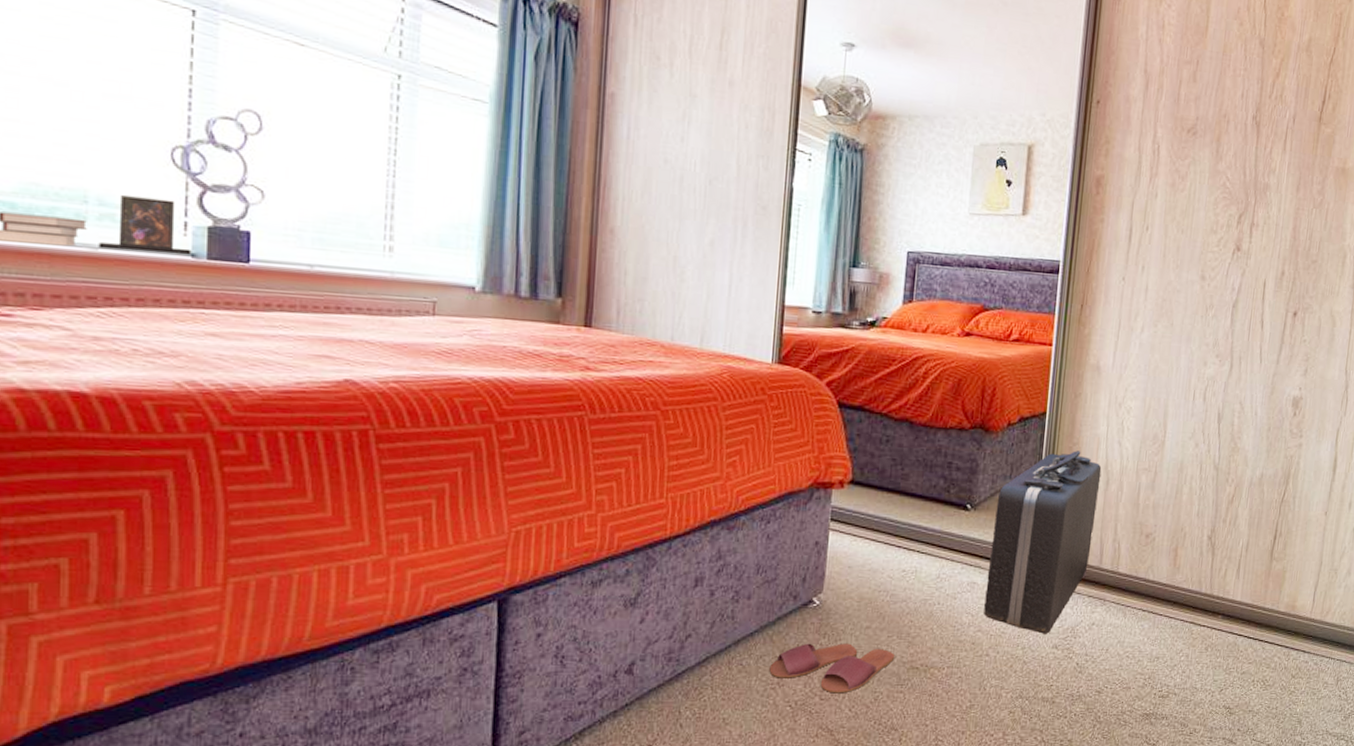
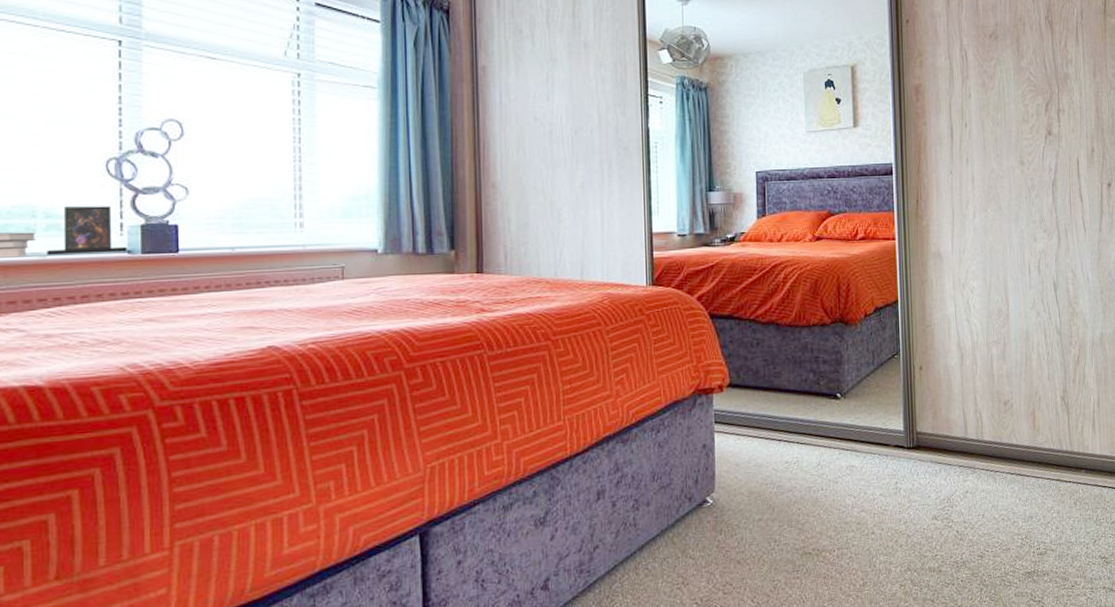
slippers: present [769,643,894,694] -> none [673,537,787,587]
suitcase: present [983,451,1102,634] -> none [863,332,956,507]

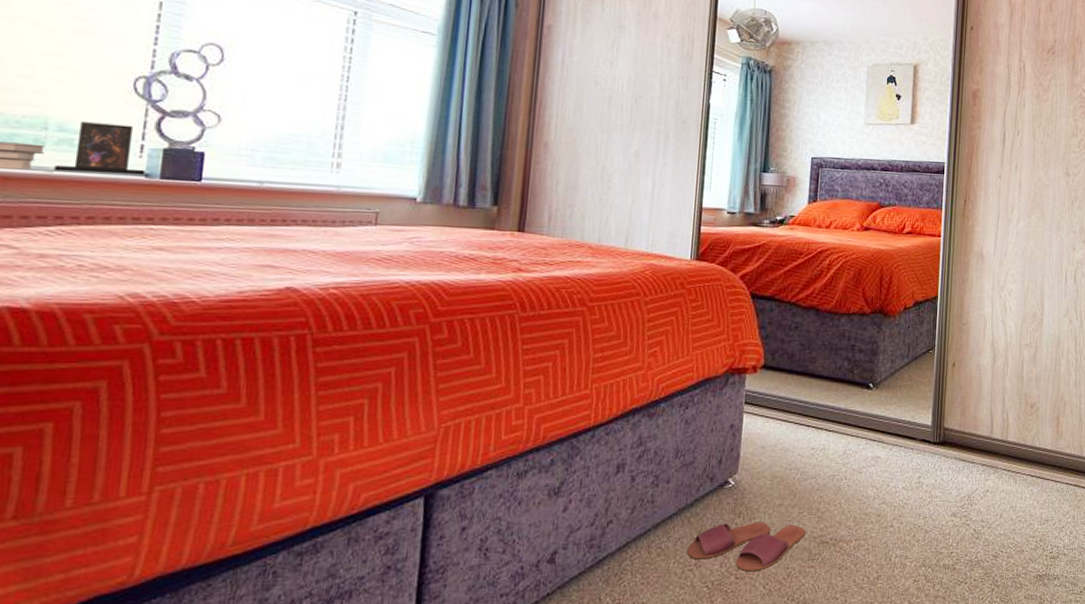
slippers: none [673,537,787,587] -> present [687,521,805,572]

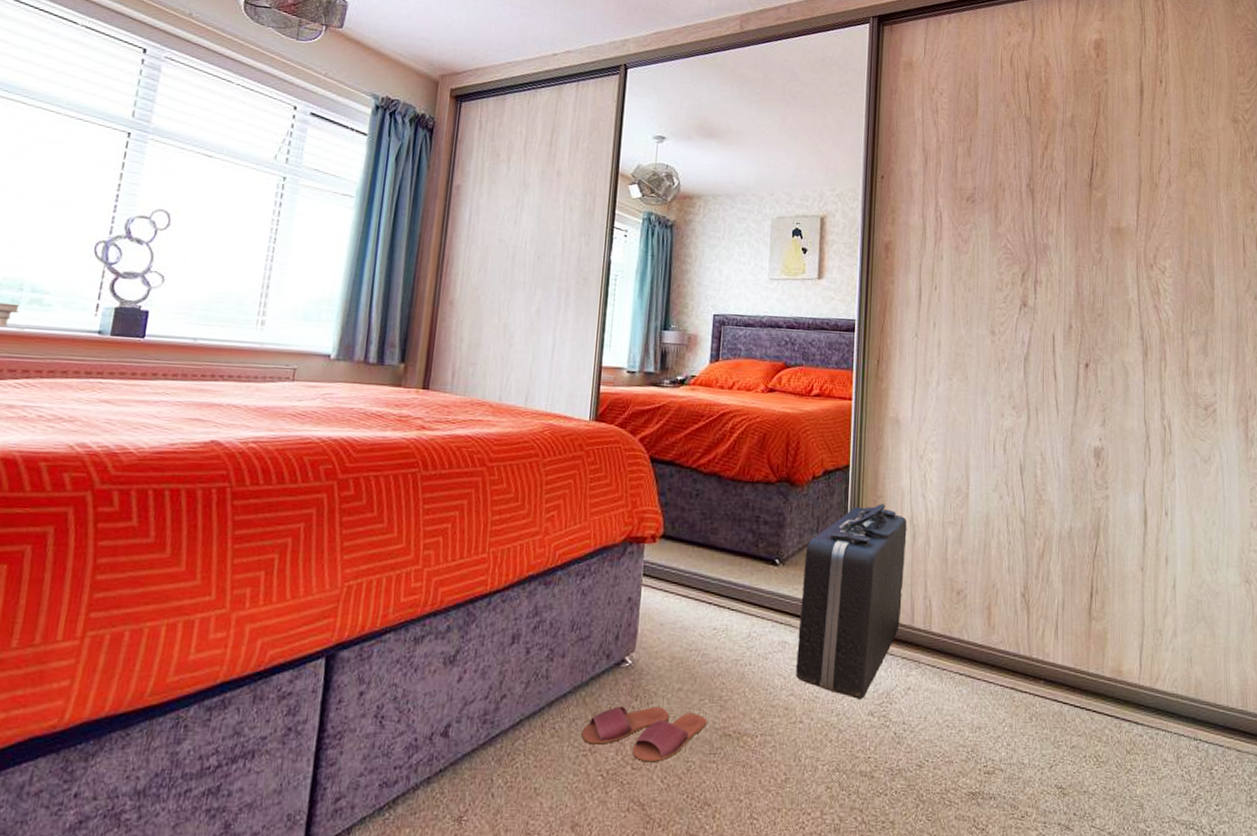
photo frame: present [54,122,146,175] -> none [25,283,99,332]
suitcase: none [887,330,989,503] -> present [796,504,907,699]

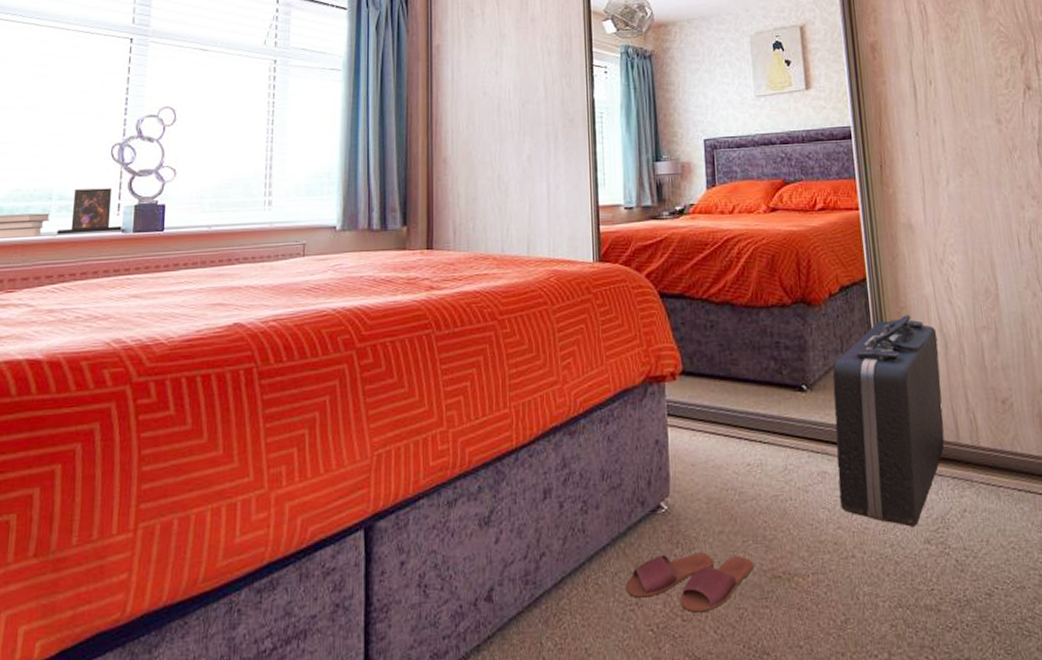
photo frame: none [25,283,99,332] -> present [57,188,122,236]

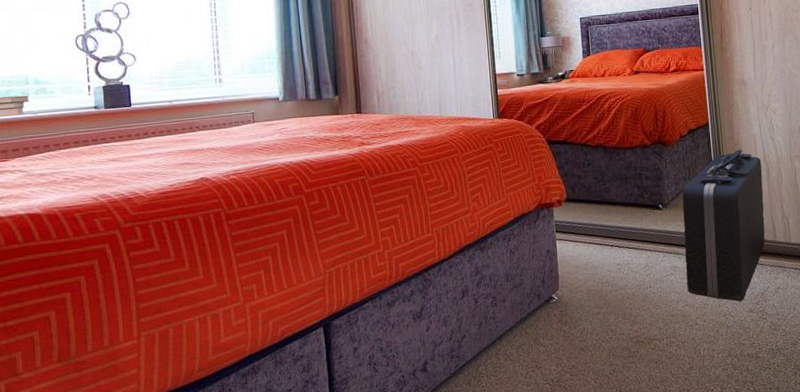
photo frame: present [57,188,122,236] -> none [37,72,95,114]
slippers: present [626,552,753,613] -> none [528,328,623,370]

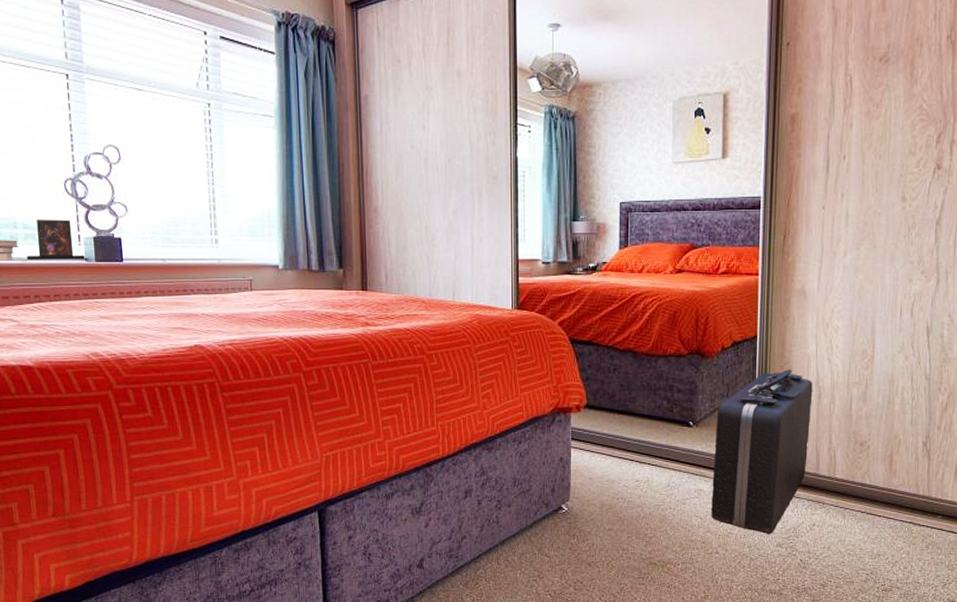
photo frame: none [37,72,95,114] -> present [27,220,85,261]

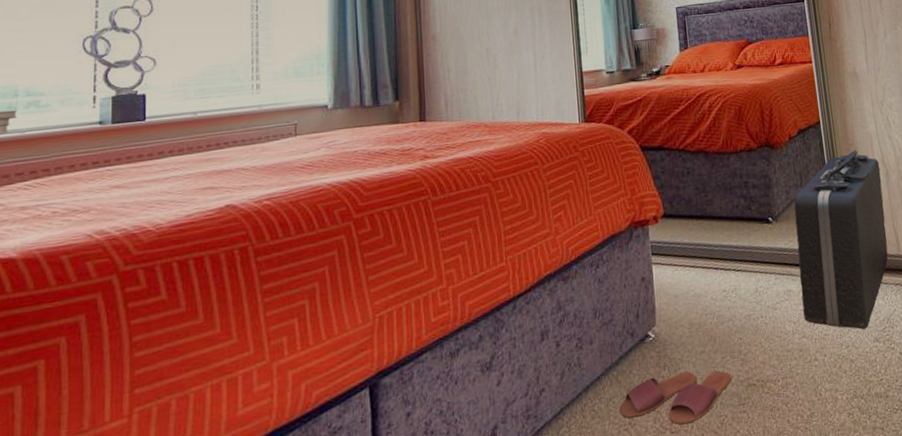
photo frame: present [27,220,85,261] -> none [26,81,99,132]
slippers: none [530,543,634,585] -> present [619,371,731,425]

